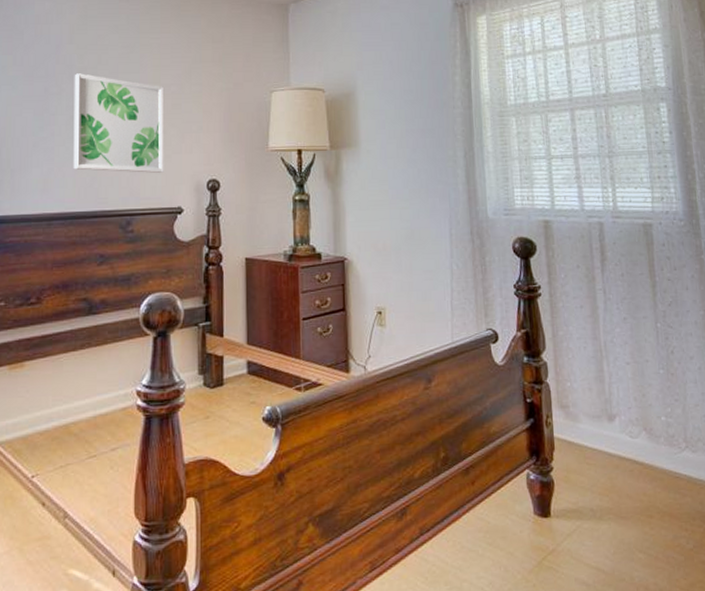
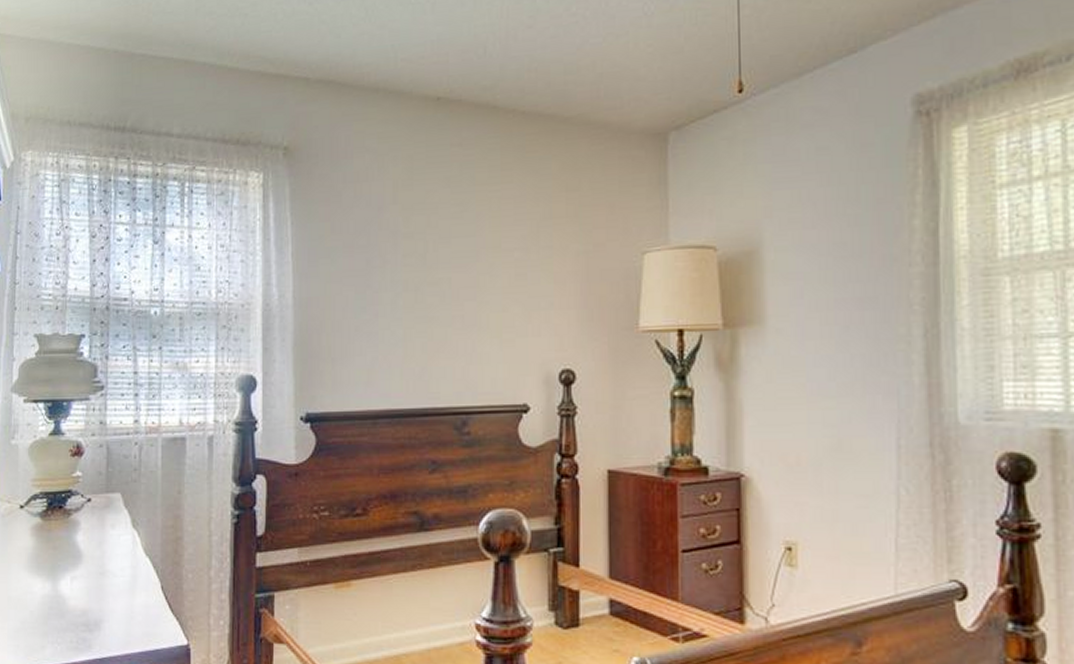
wall art: present [73,73,164,173] -> none [399,240,506,362]

